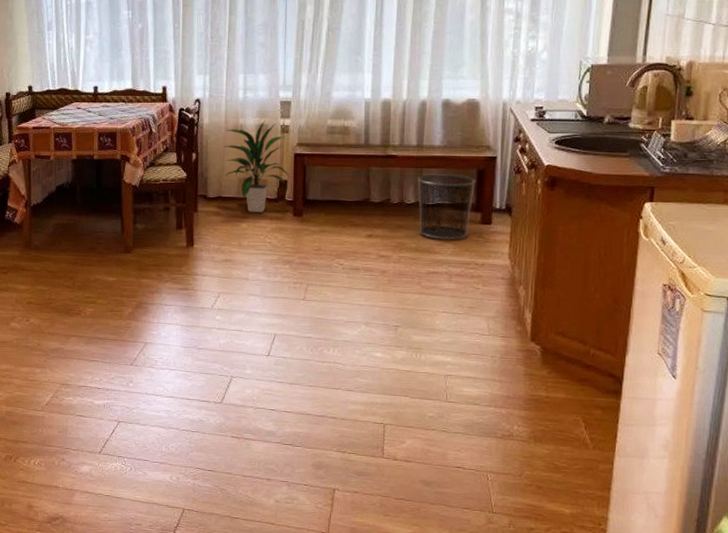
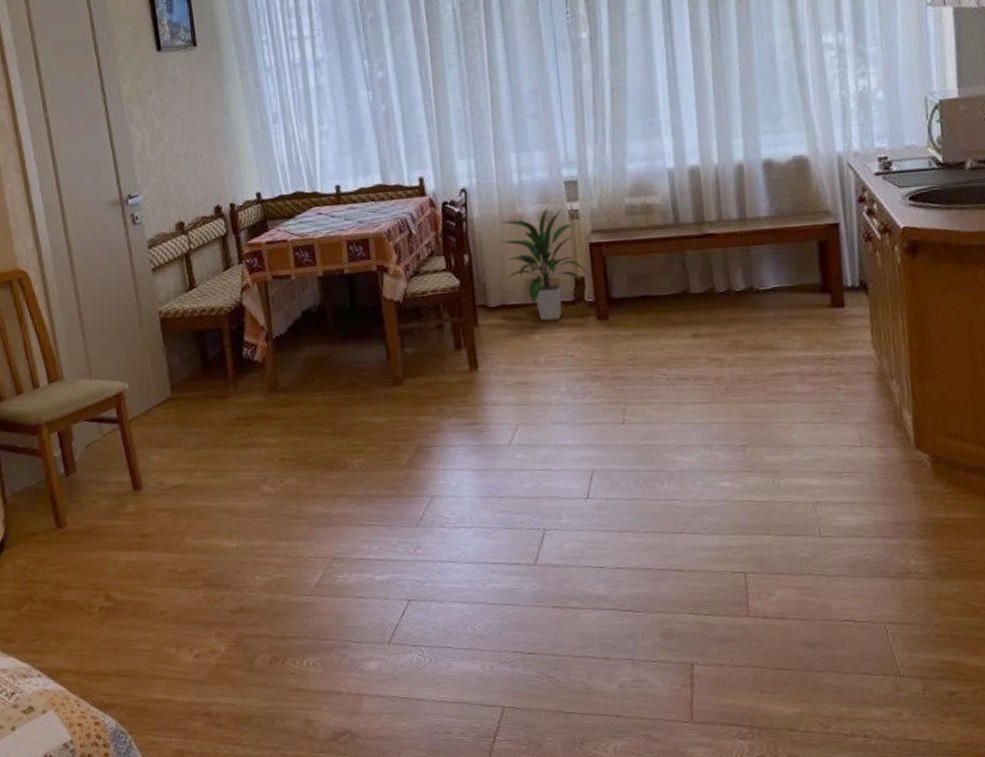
waste bin: present [417,173,476,240] -> none [745,249,818,332]

